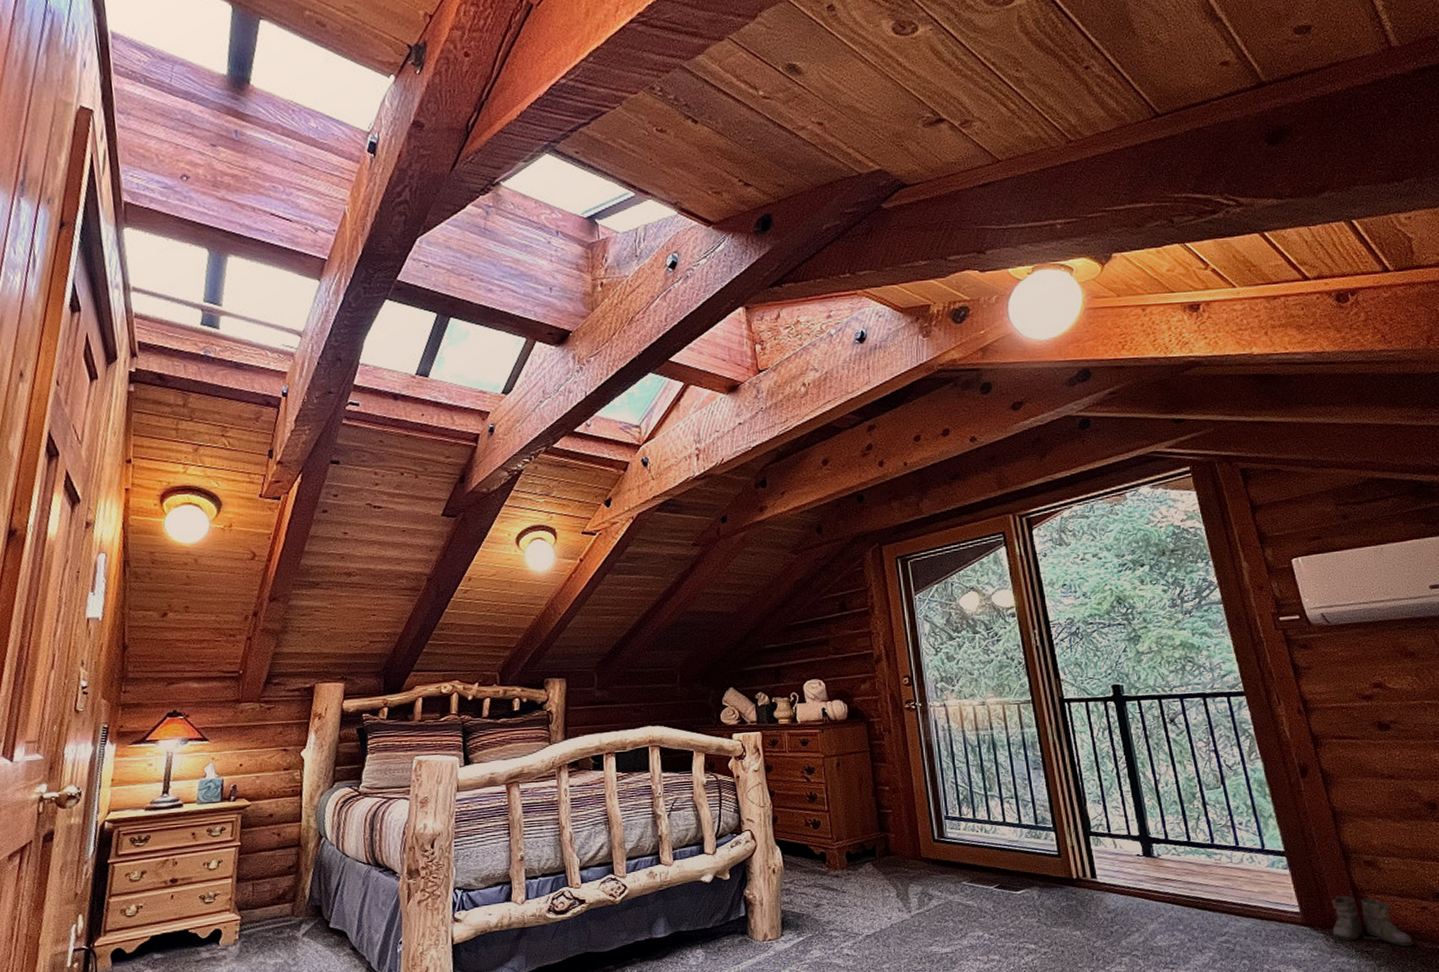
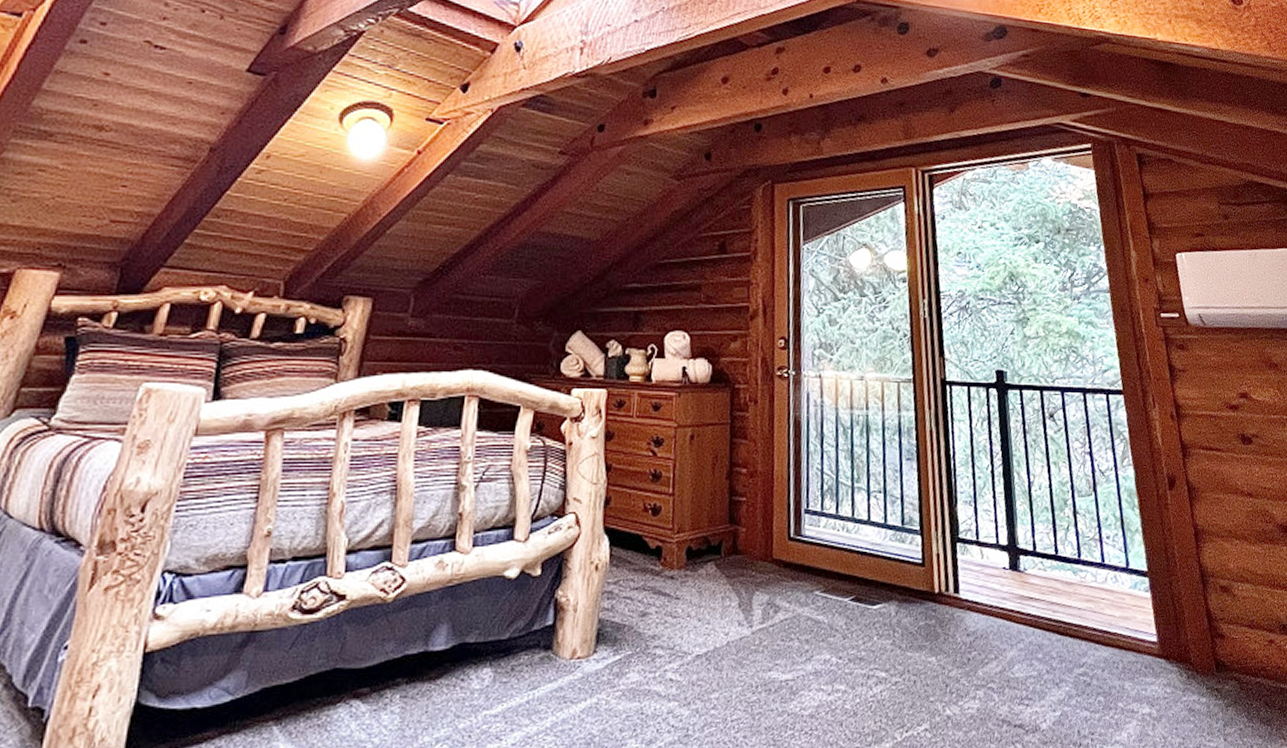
boots: present [1326,895,1414,947] -> none [1180,624,1260,685]

